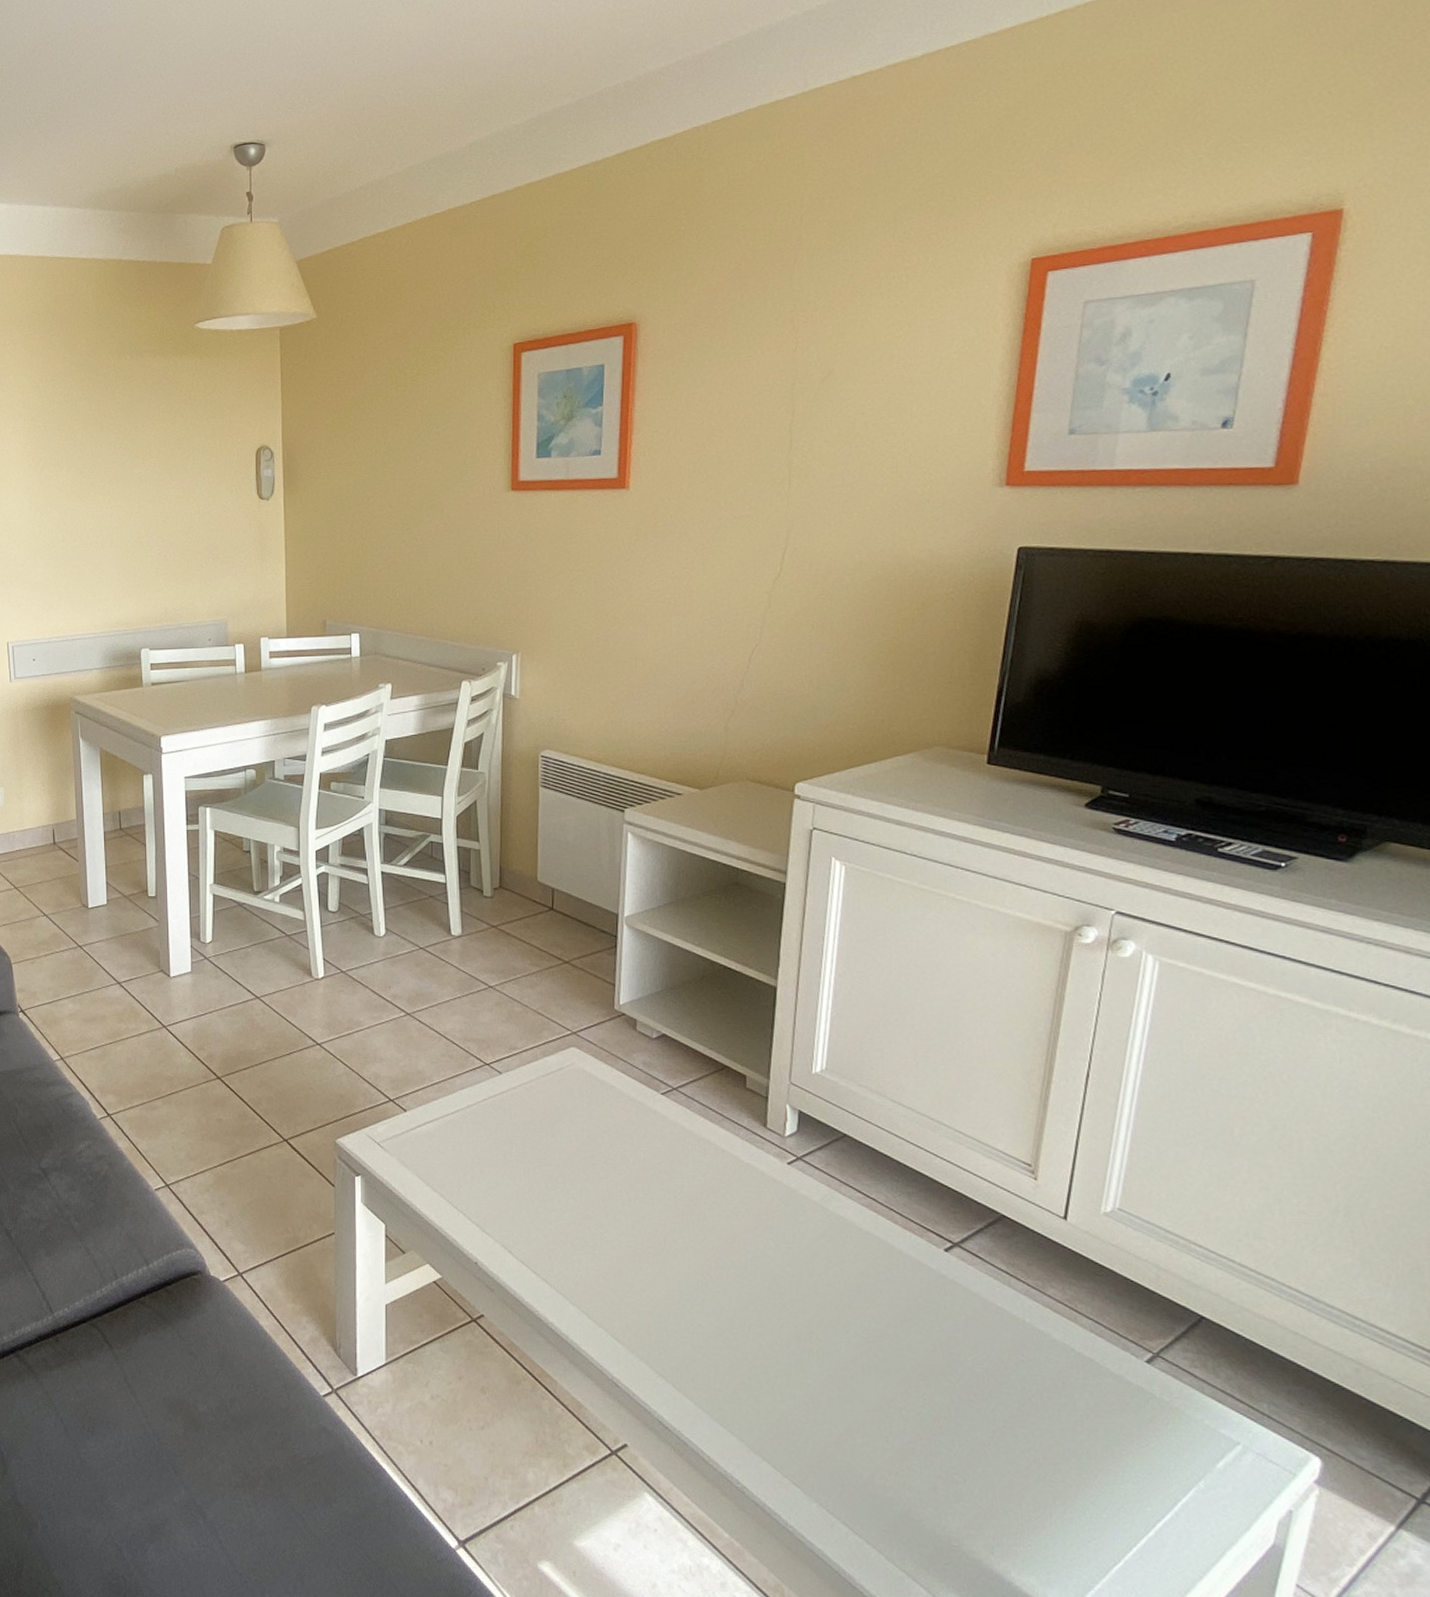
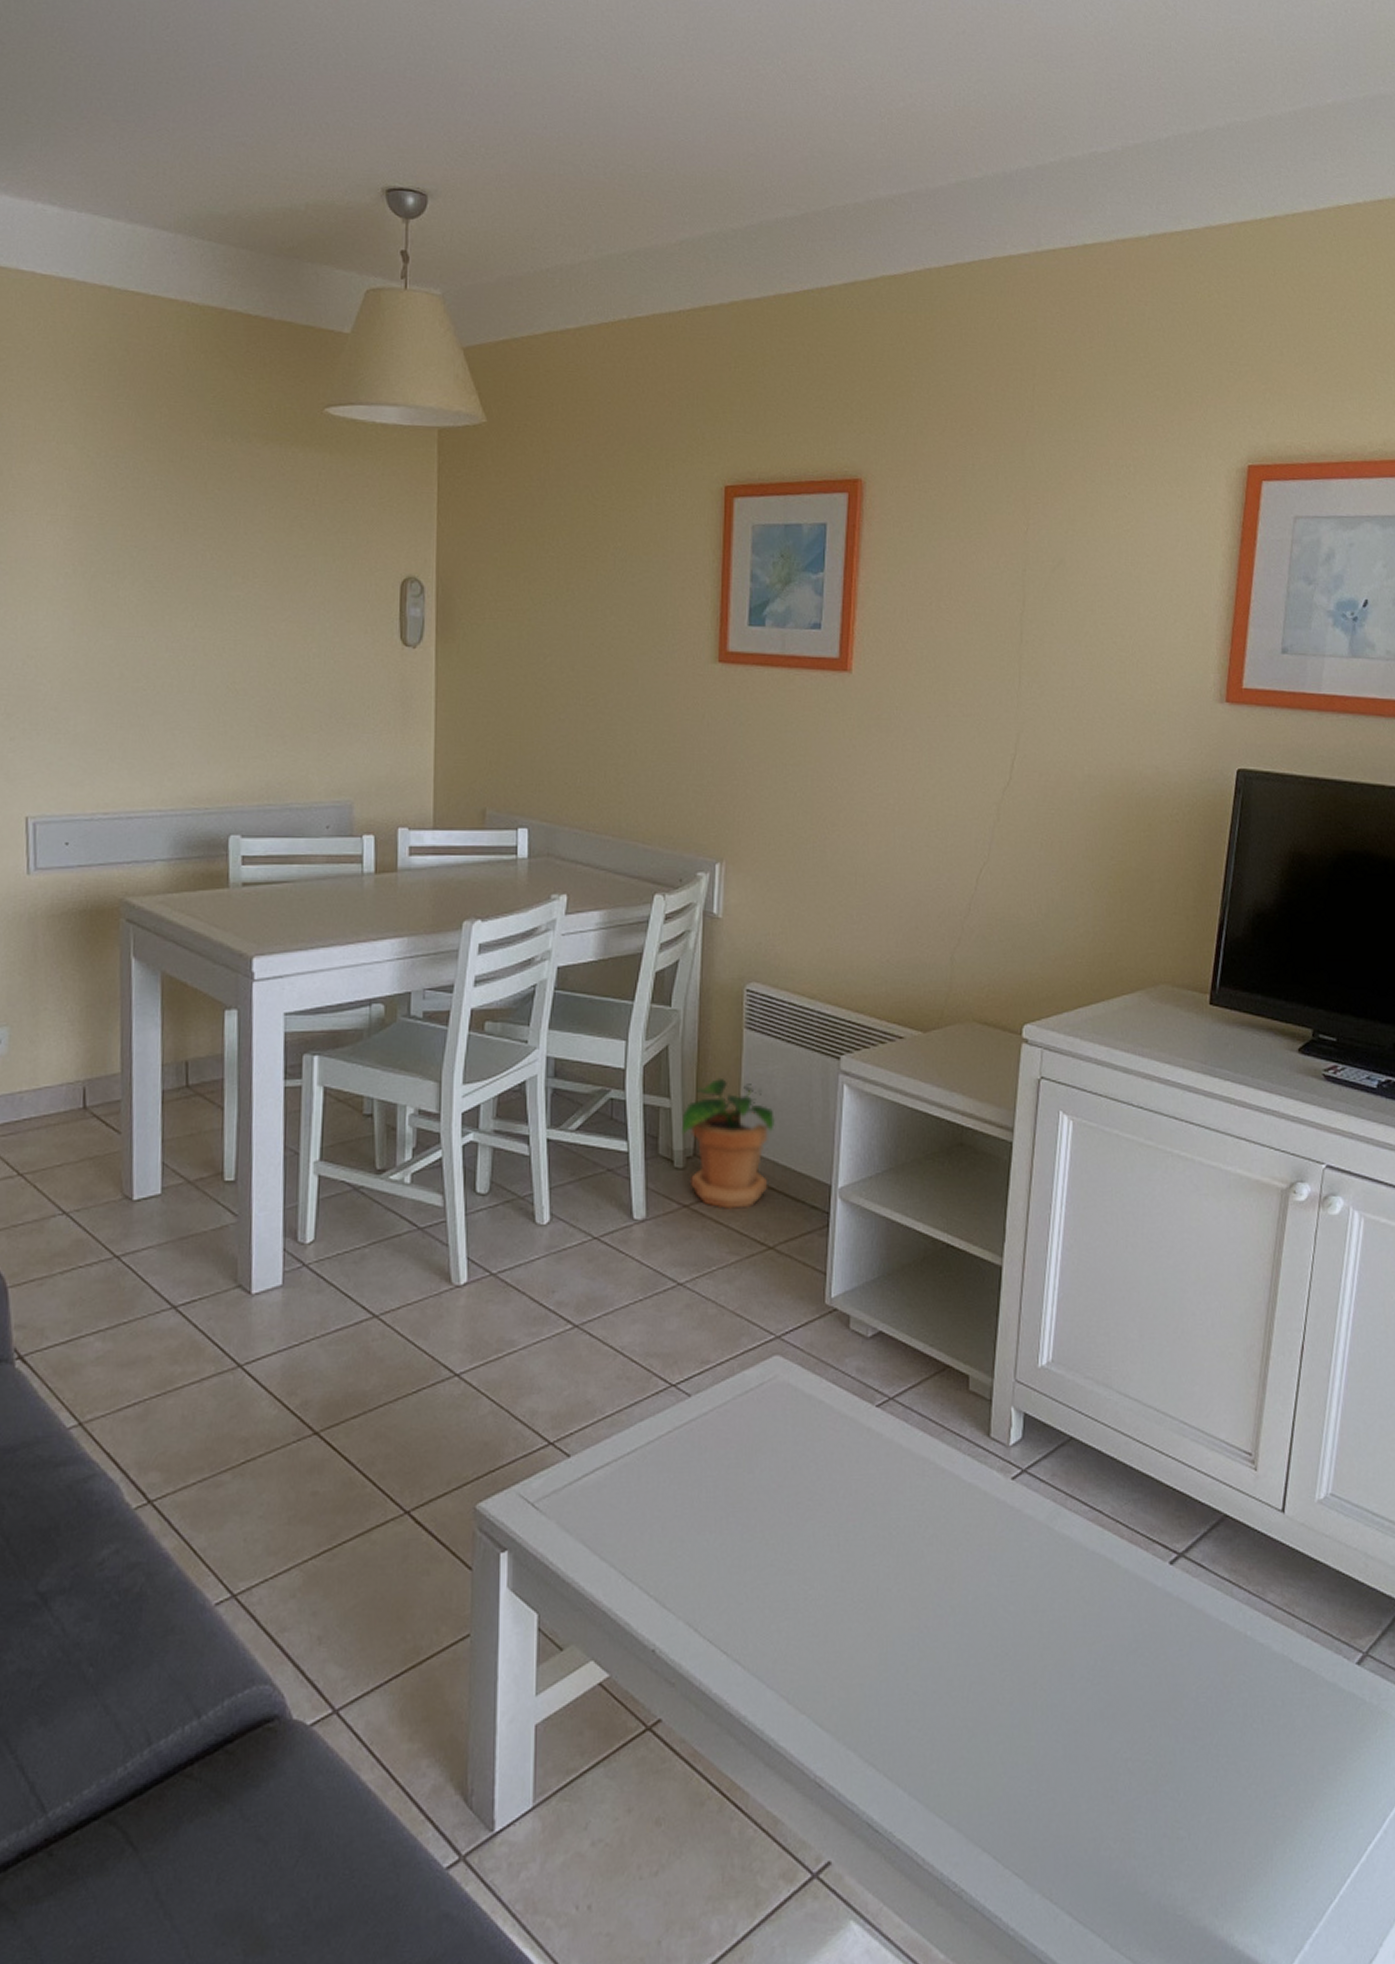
potted plant: none [489,826,568,930] -> present [681,1077,775,1209]

